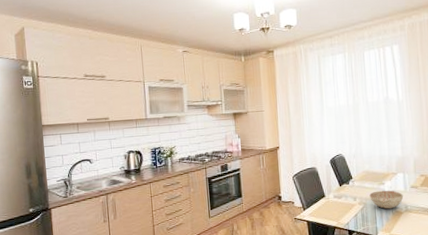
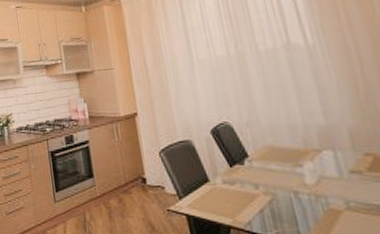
decorative bowl: present [369,190,404,209] -> none [279,175,340,205]

